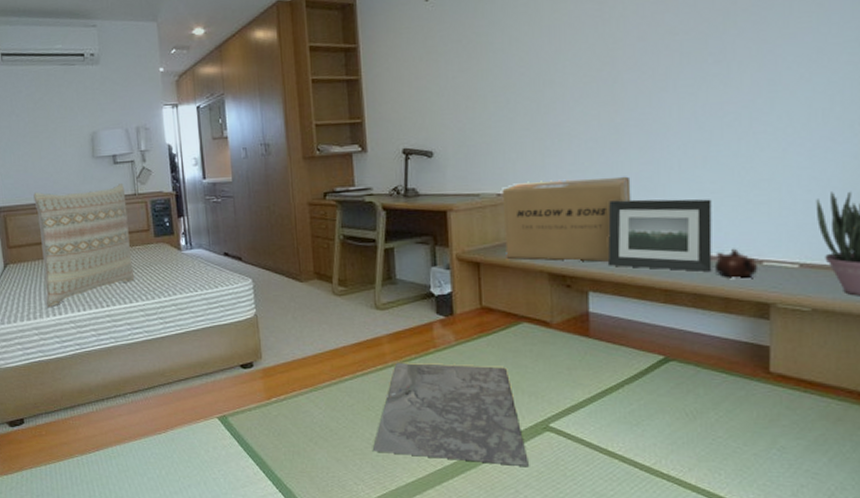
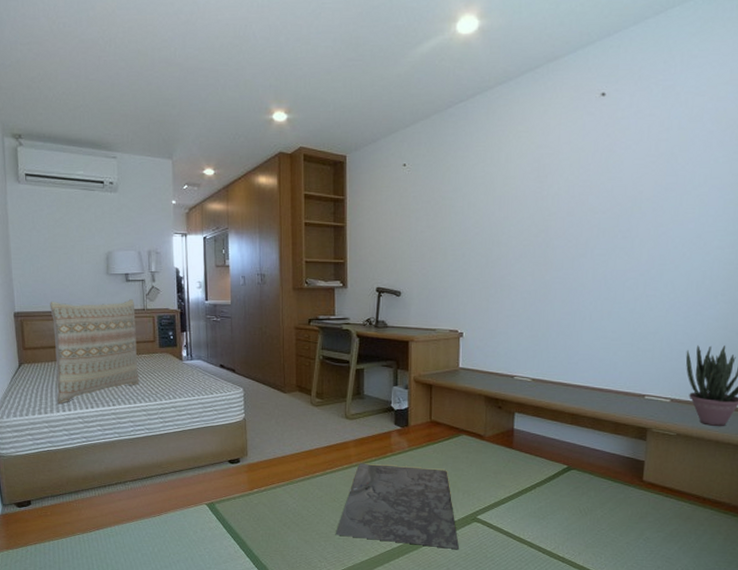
box: present [502,177,631,262] -> none [453,322,553,389]
picture frame: present [607,199,712,271] -> none [530,341,612,401]
teapot: present [715,248,759,278] -> none [610,384,642,408]

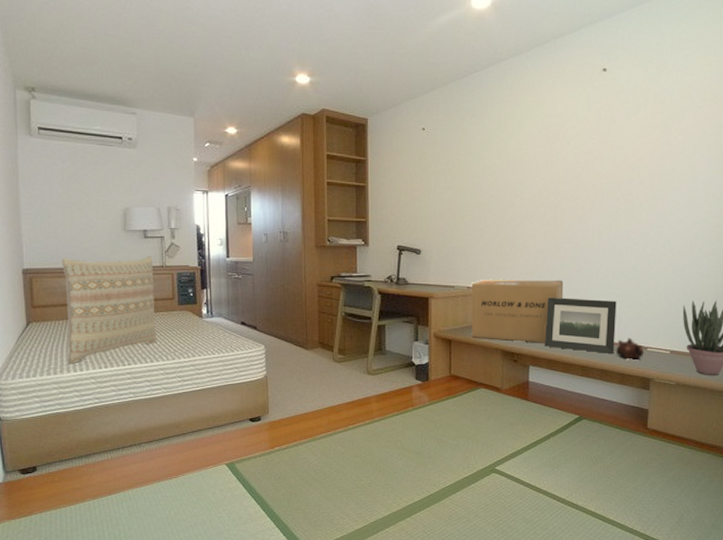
floor mat: present [335,463,459,549] -> none [357,418,478,500]
box: none [453,322,553,389] -> present [471,280,563,343]
picture frame: none [530,341,612,401] -> present [544,297,617,353]
teapot: none [610,384,642,408] -> present [617,337,644,359]

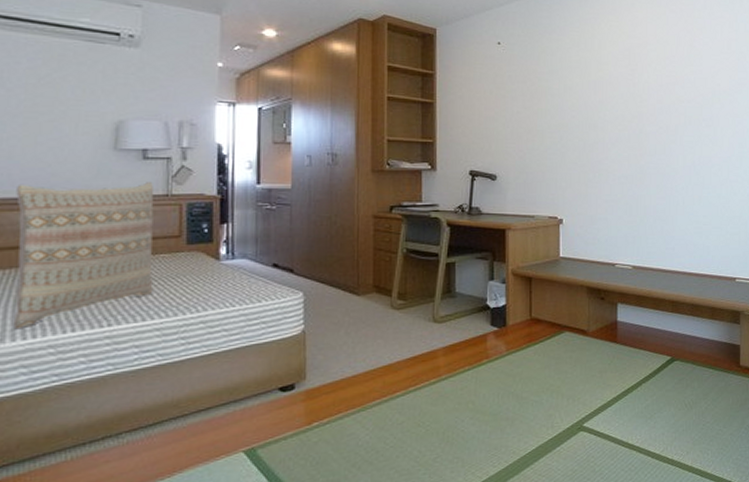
box: present [471,280,563,343] -> none [553,208,650,278]
picture frame: present [544,297,617,353] -> none [632,227,704,286]
teapot: present [617,337,644,359] -> none [706,268,733,292]

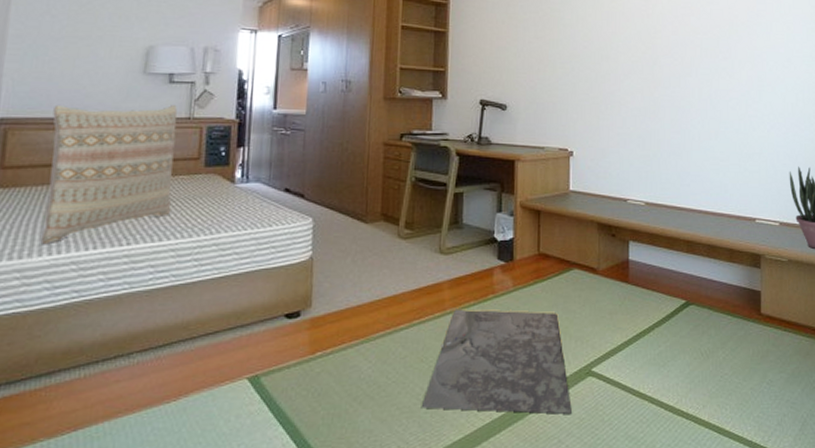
floor mat: none [419,373,565,470] -> present [421,309,572,414]

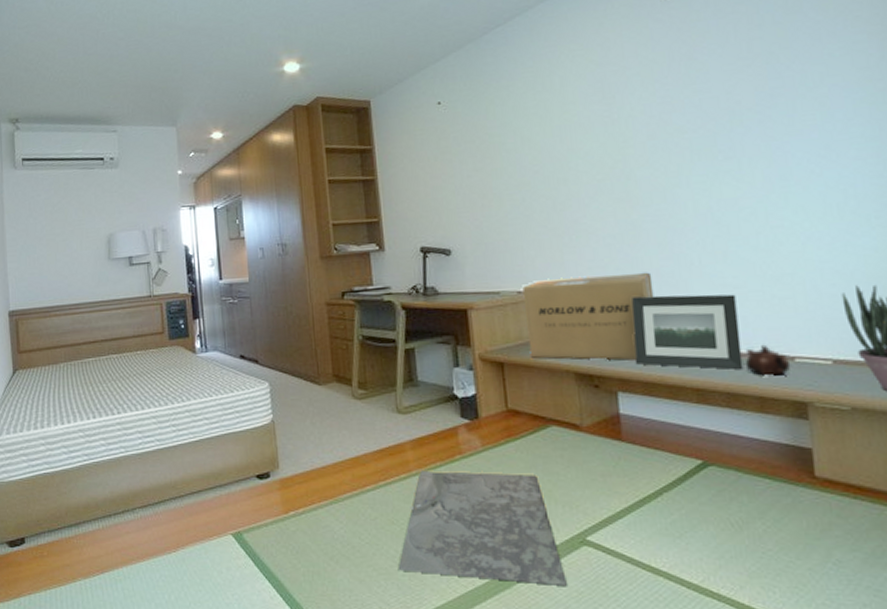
pillow: present [40,105,178,245] -> none [47,285,148,416]
box: none [563,140,664,214] -> present [522,273,654,361]
picture frame: none [644,161,721,226] -> present [631,294,743,369]
teapot: none [724,207,753,233] -> present [745,344,791,376]

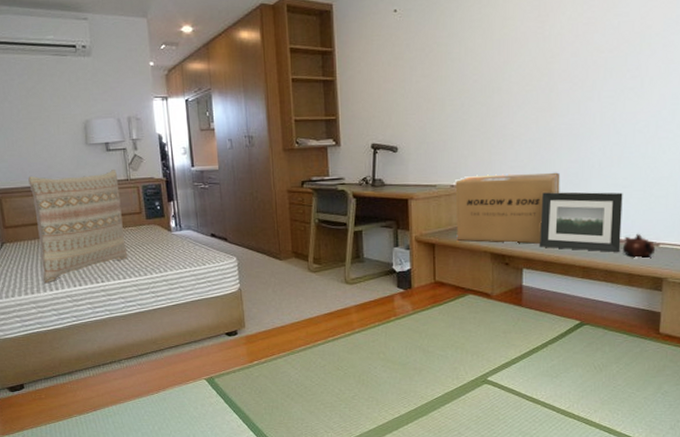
pillow: none [47,285,148,416] -> present [28,170,128,284]
floor mat: present [397,470,567,586] -> none [340,329,469,413]

